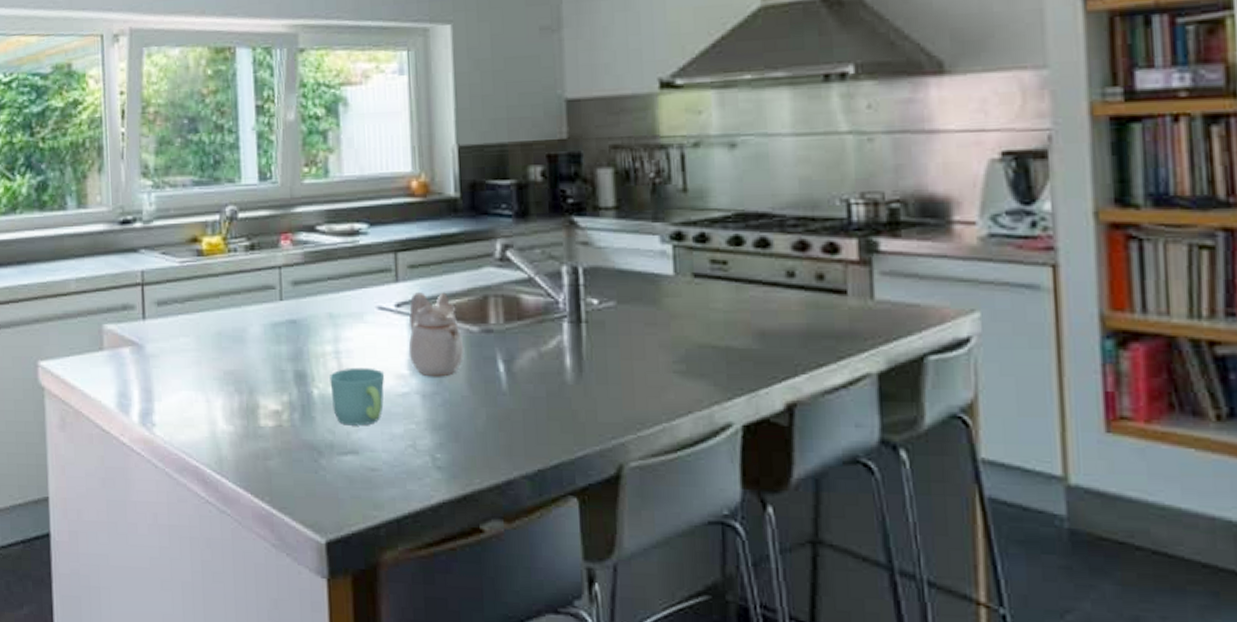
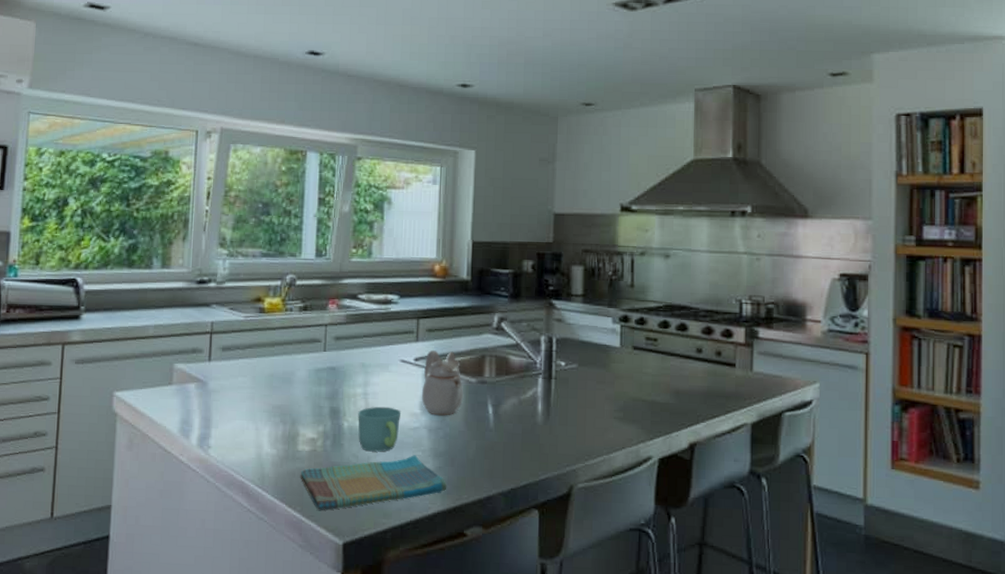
dish towel: none [265,428,451,502] -> present [300,455,446,511]

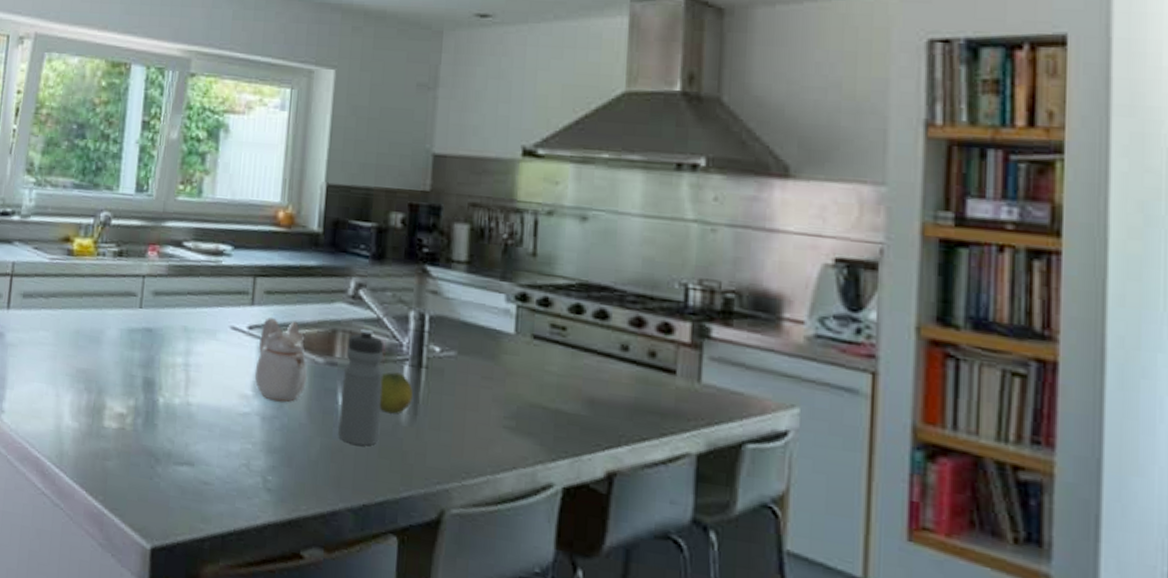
dish towel: present [300,455,446,511] -> none [104,447,281,505]
mug: present [358,406,402,452] -> none [175,382,229,439]
water bottle: none [490,352,523,443] -> present [338,328,384,446]
fruit: none [520,384,546,416] -> present [379,372,413,414]

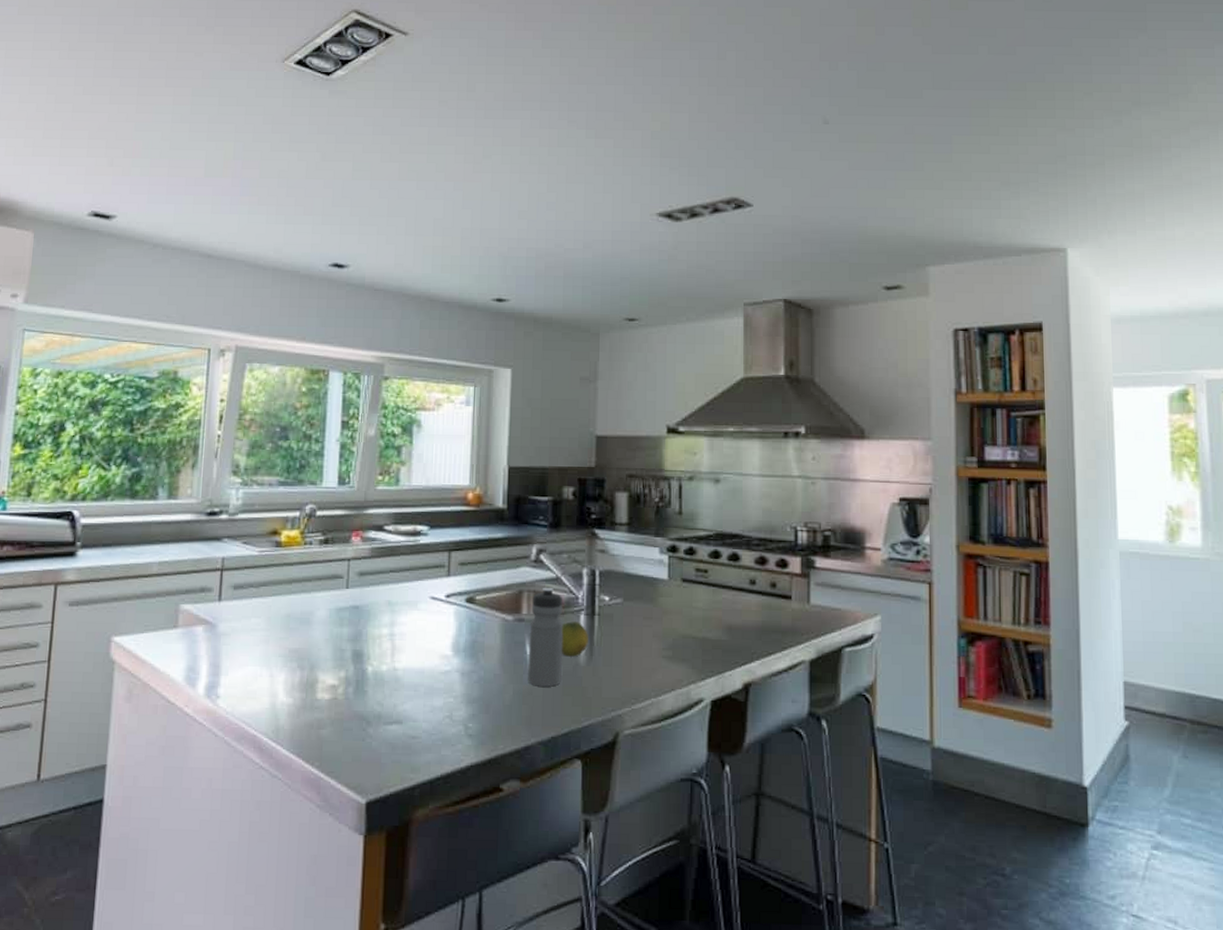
teapot: present [254,317,308,402] -> none [453,586,500,658]

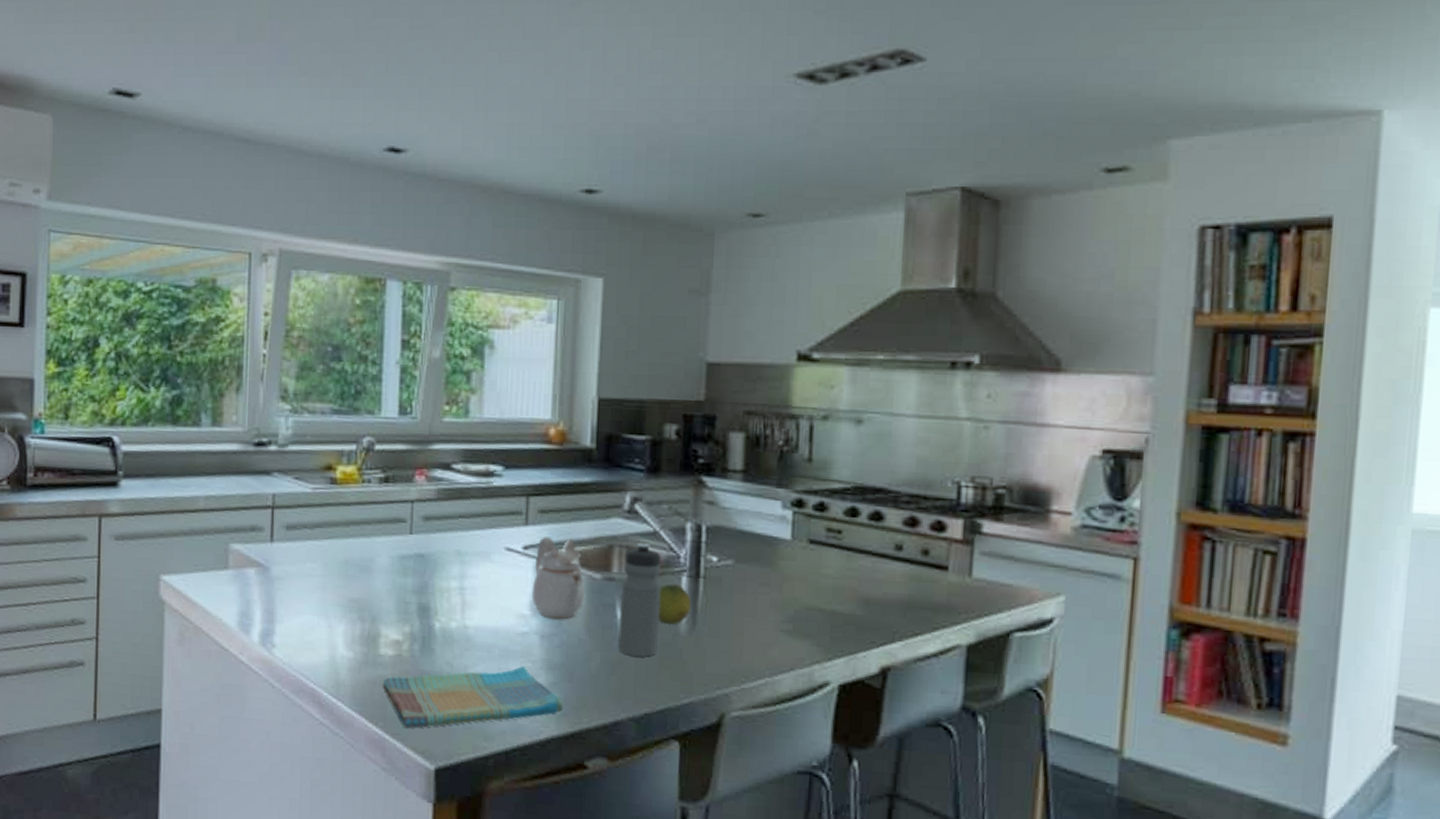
dish towel: none [318,701,480,767] -> present [382,666,562,729]
teapot: none [453,586,500,658] -> present [531,537,586,620]

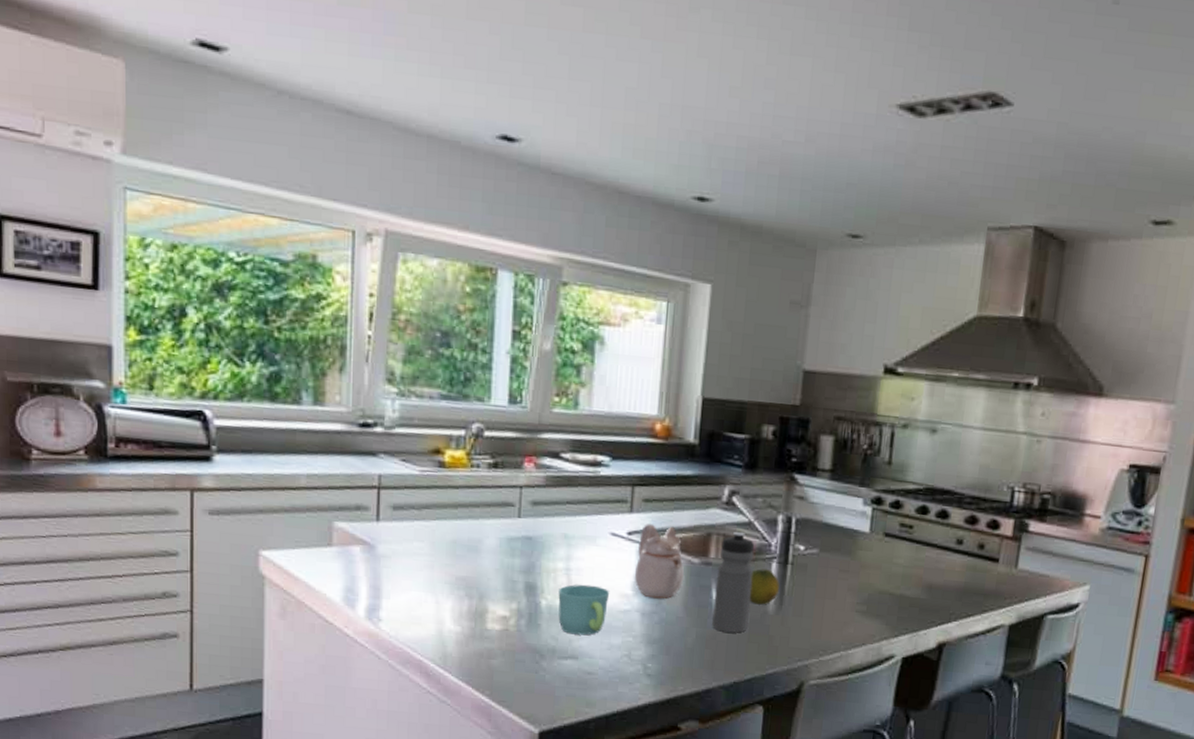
dish towel: present [382,666,562,729] -> none [489,640,660,697]
mug: none [452,604,507,661] -> present [558,584,610,635]

